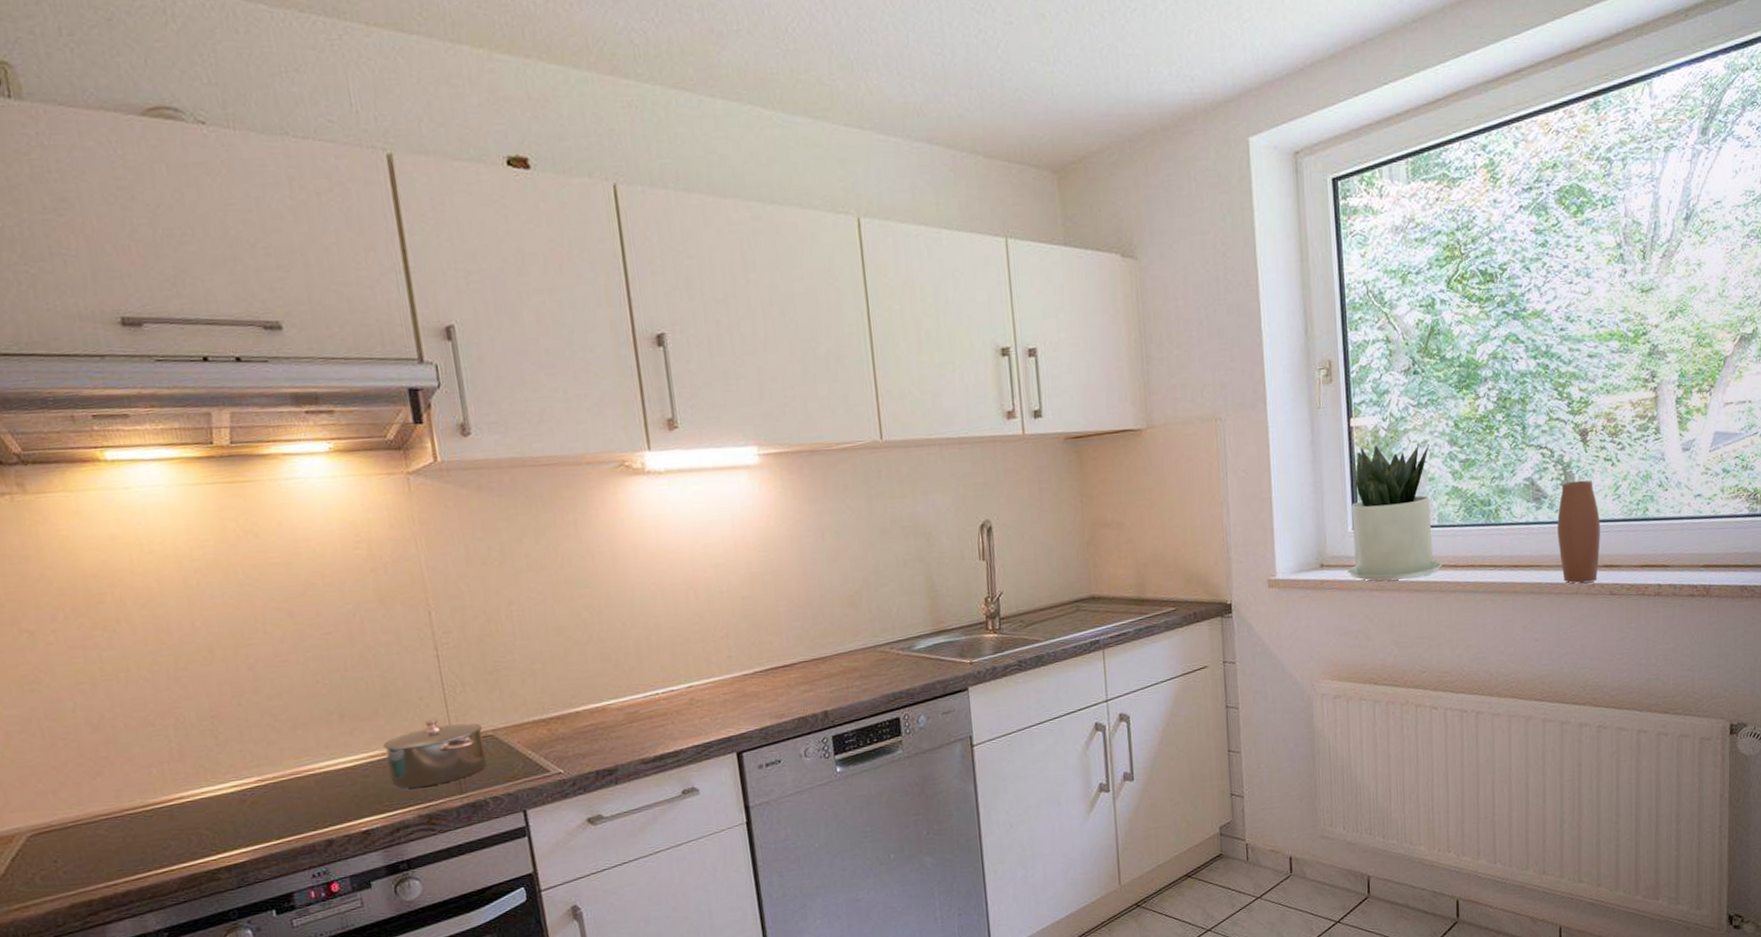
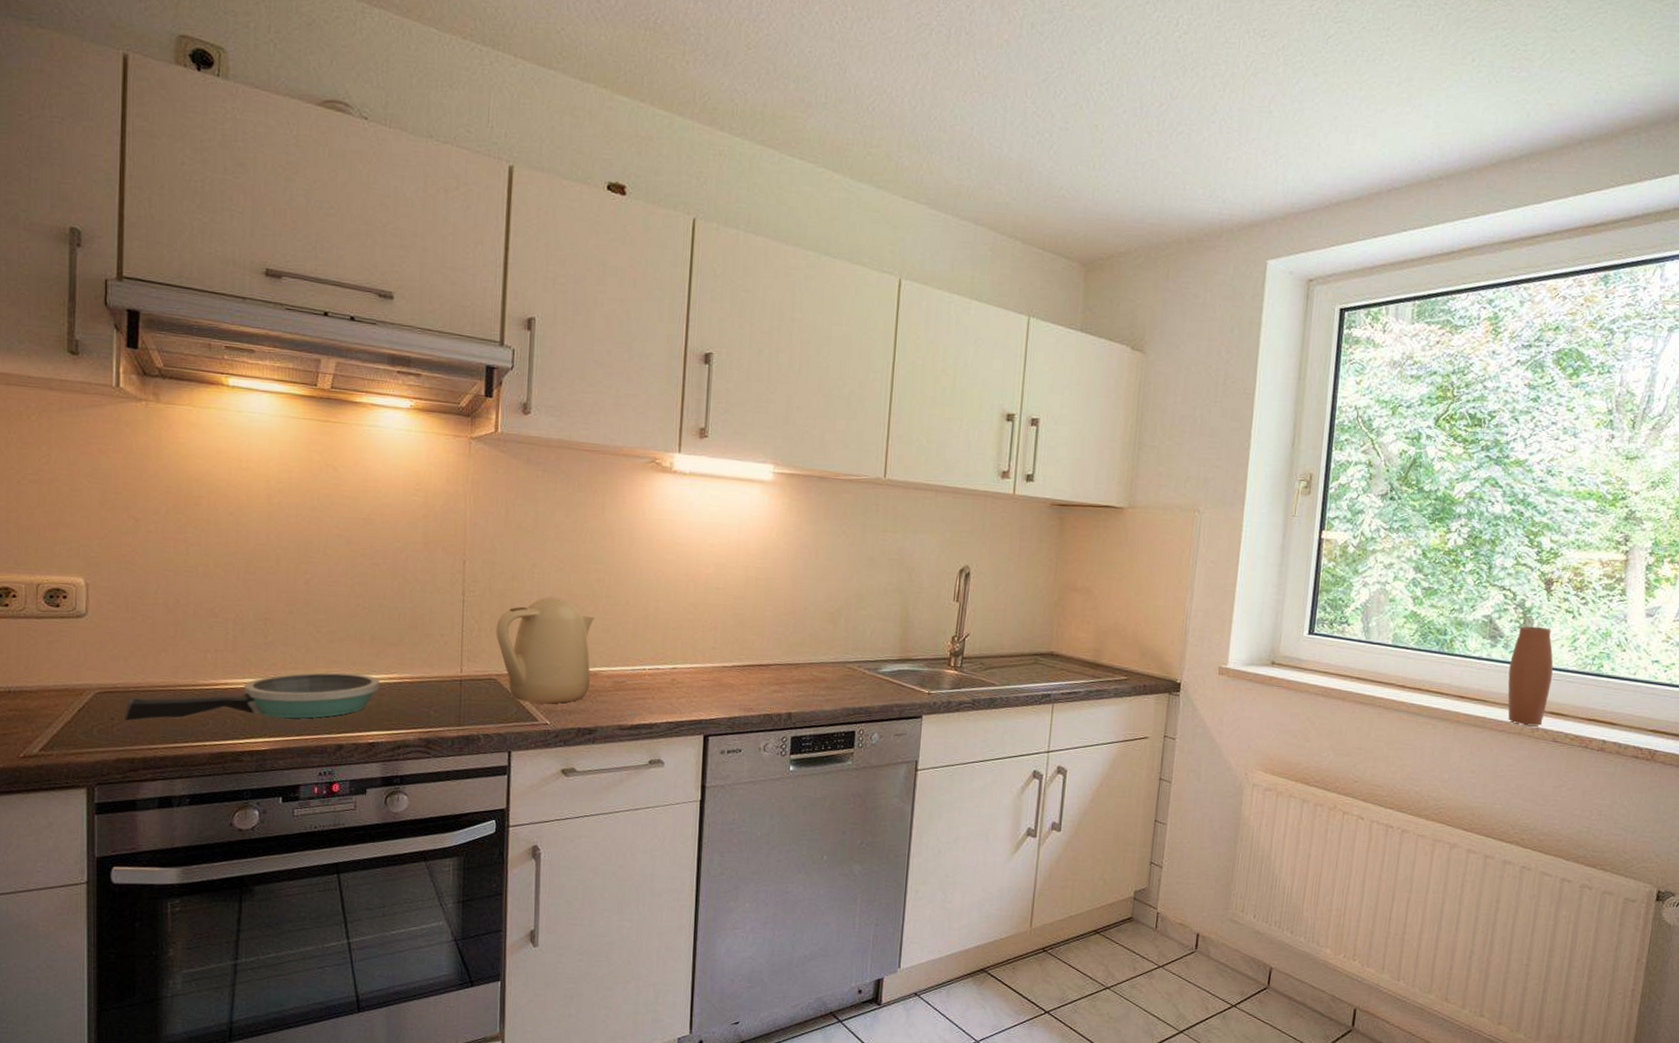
frying pan: none [67,757,362,861] -> present [125,672,380,721]
cooking pot: present [383,718,488,789] -> none [401,655,489,714]
kettle: none [480,633,600,754] -> present [496,596,595,704]
planter: present [1347,443,1443,582] -> none [1297,559,1395,691]

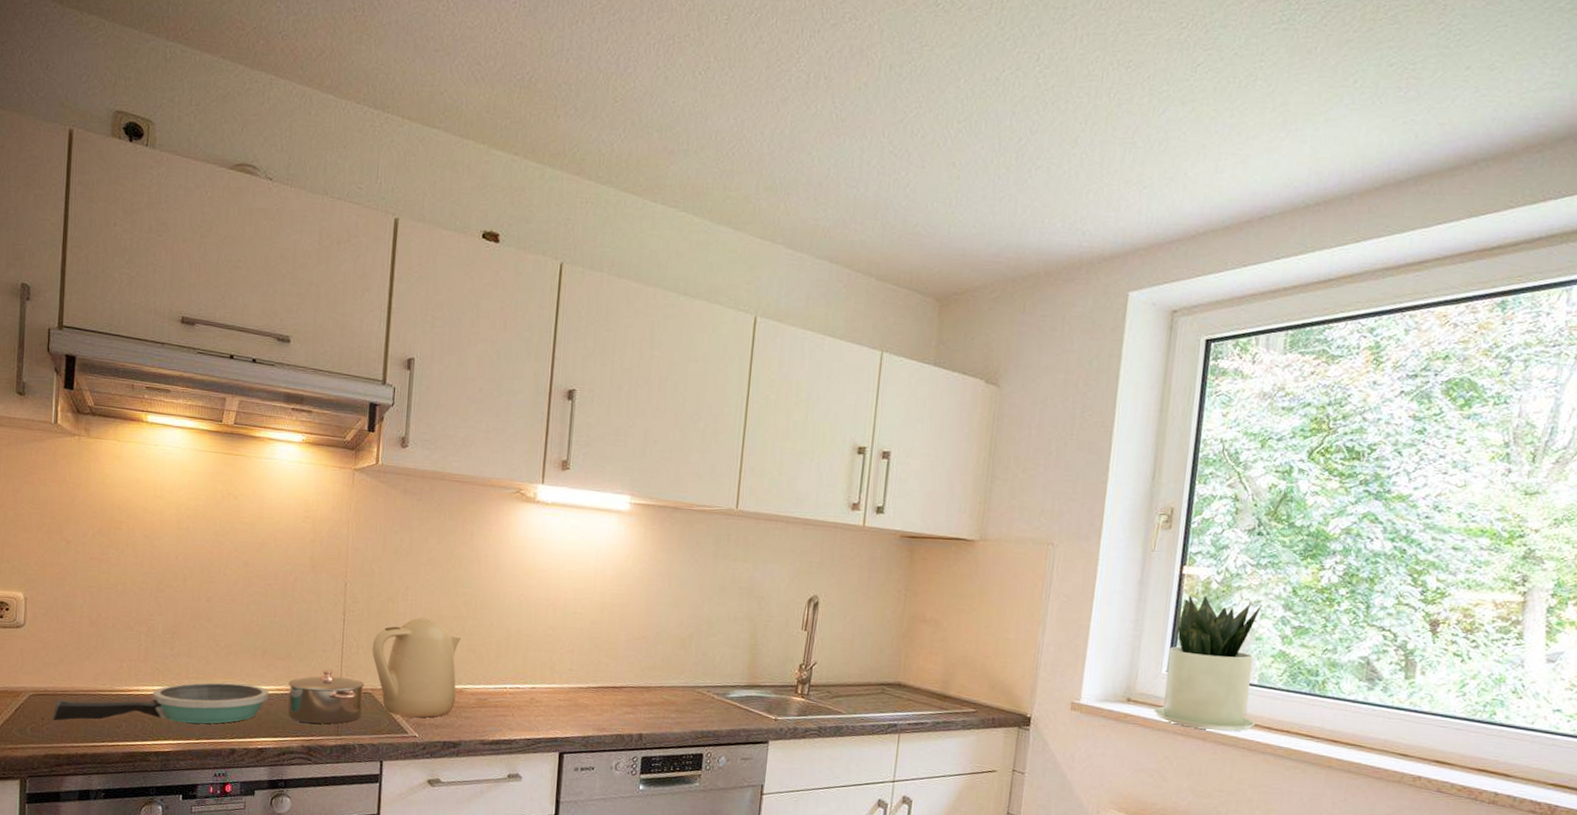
cooking pot: none [401,655,489,714] -> present [287,669,365,724]
planter: none [1297,559,1395,691] -> present [1154,595,1262,732]
vase: present [1507,626,1554,727] -> none [1386,668,1439,775]

